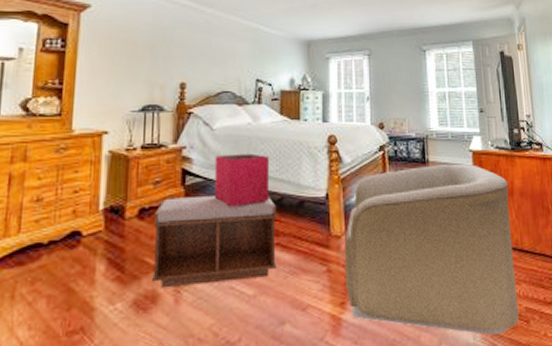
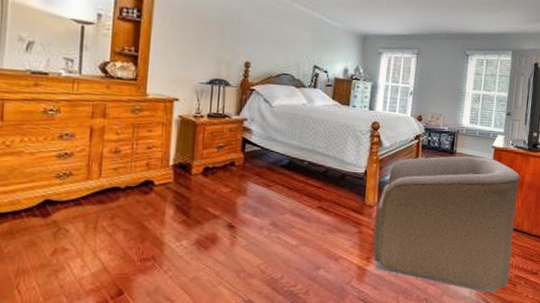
bench: present [152,195,277,289] -> none [213,161,321,233]
storage bin: present [214,153,270,207] -> none [269,129,320,174]

